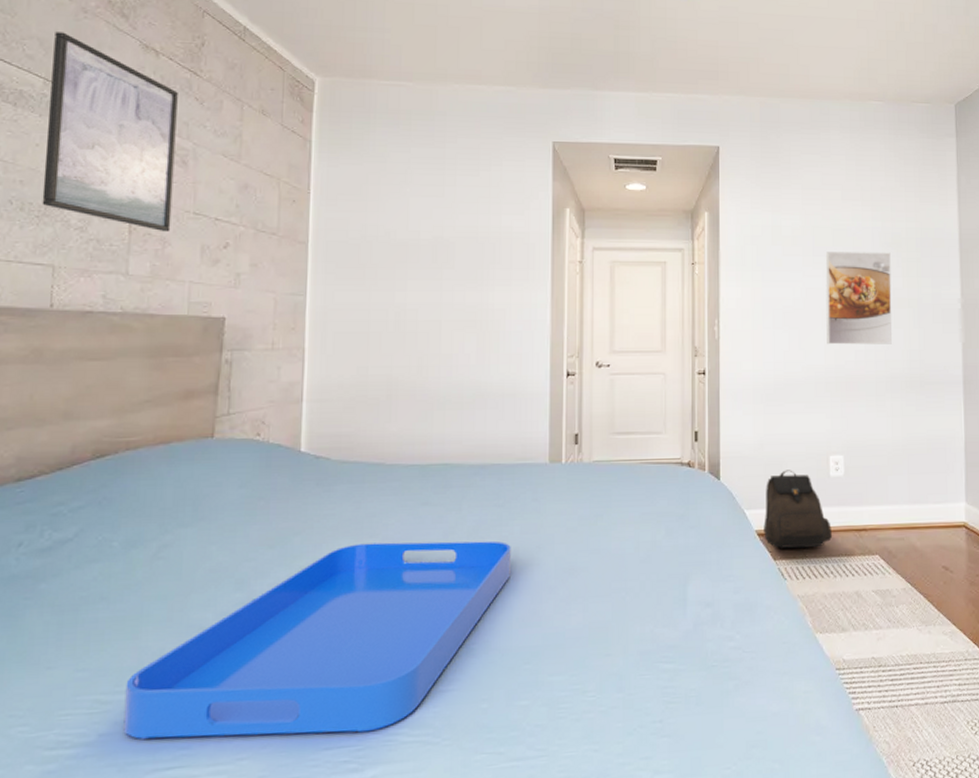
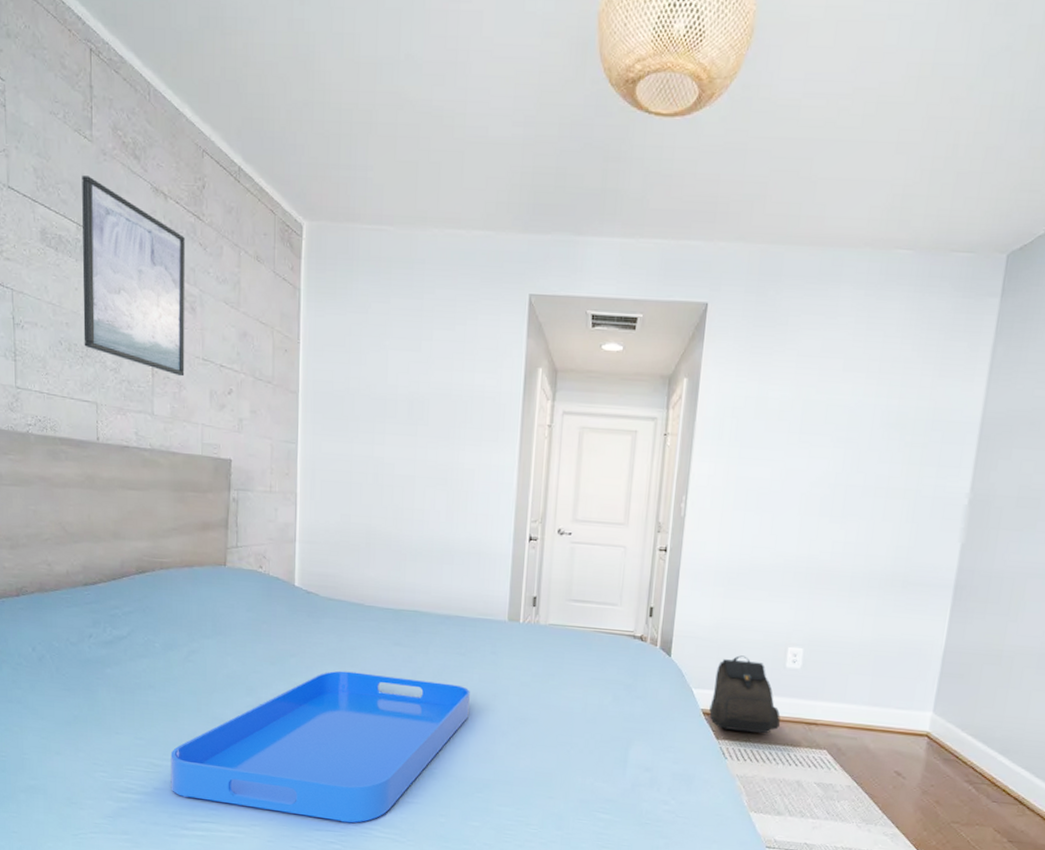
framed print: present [825,252,893,345] -> none [802,429,892,538]

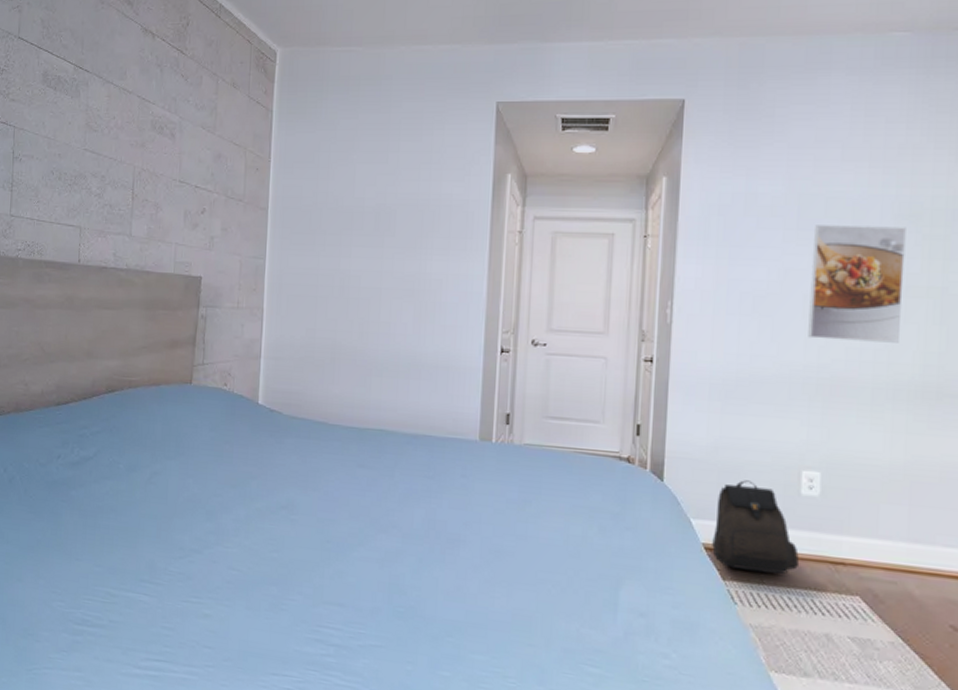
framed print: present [82,175,185,377] -> none [73,23,169,199]
serving tray: present [170,670,470,823] -> none [126,494,439,668]
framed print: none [802,429,892,538] -> present [808,225,906,343]

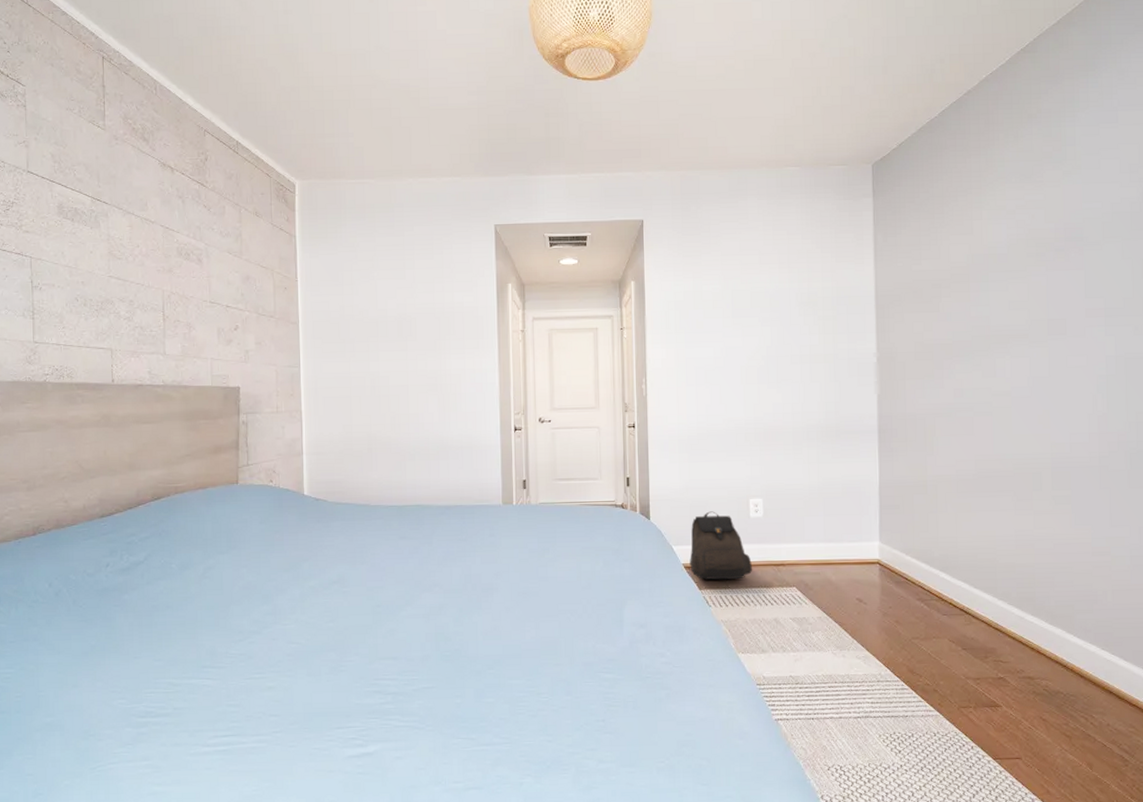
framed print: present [808,225,906,343] -> none [744,311,809,399]

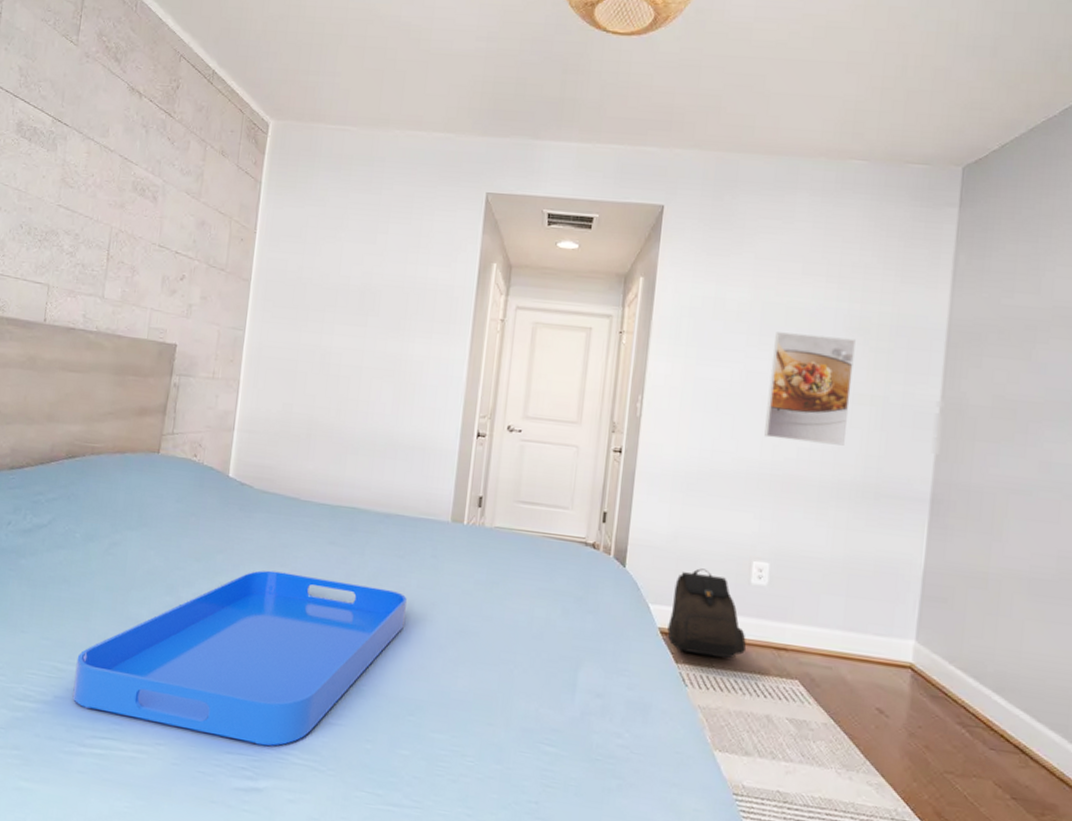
serving tray: none [190,568,474,717] -> present [72,570,407,746]
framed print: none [744,311,809,399] -> present [764,332,856,446]

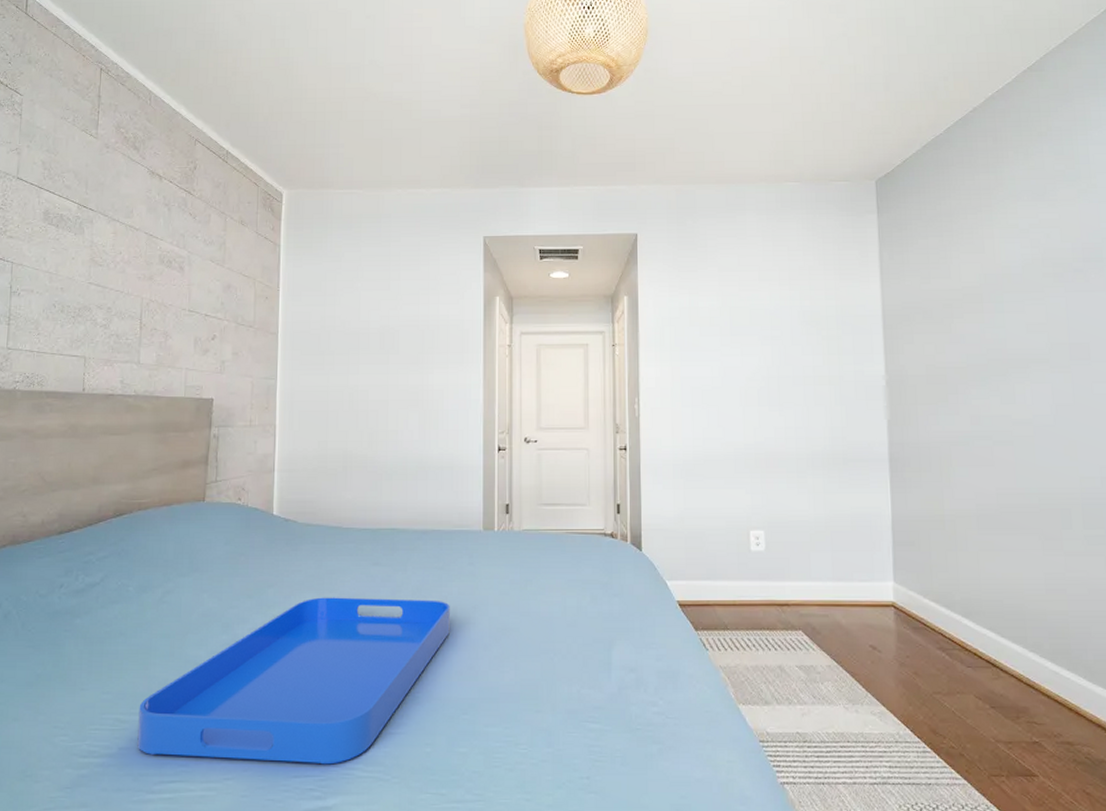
backpack: present [667,568,747,659] -> none [685,543,755,620]
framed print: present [764,332,856,446] -> none [743,330,813,422]

